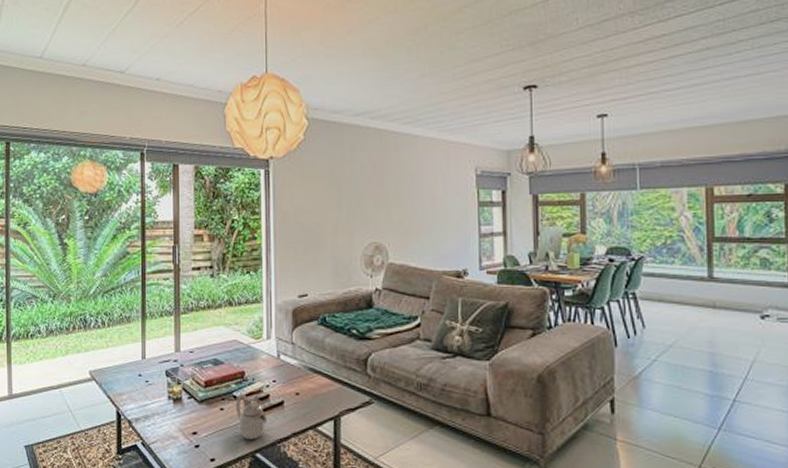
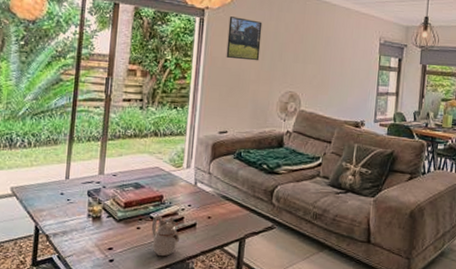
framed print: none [297,164,335,212] -> present [226,16,263,61]

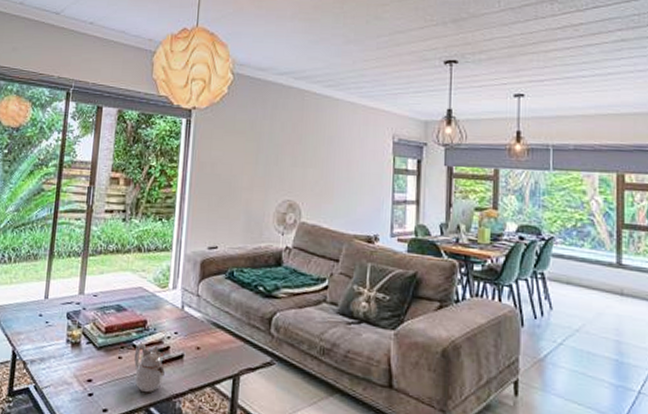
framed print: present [226,16,263,61] -> none [215,116,255,166]

